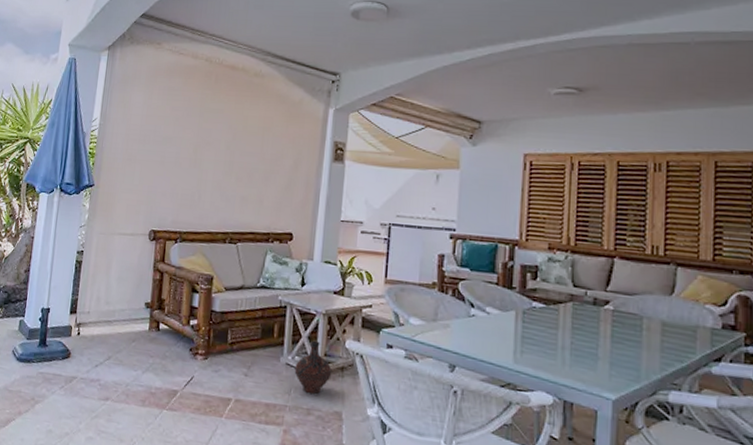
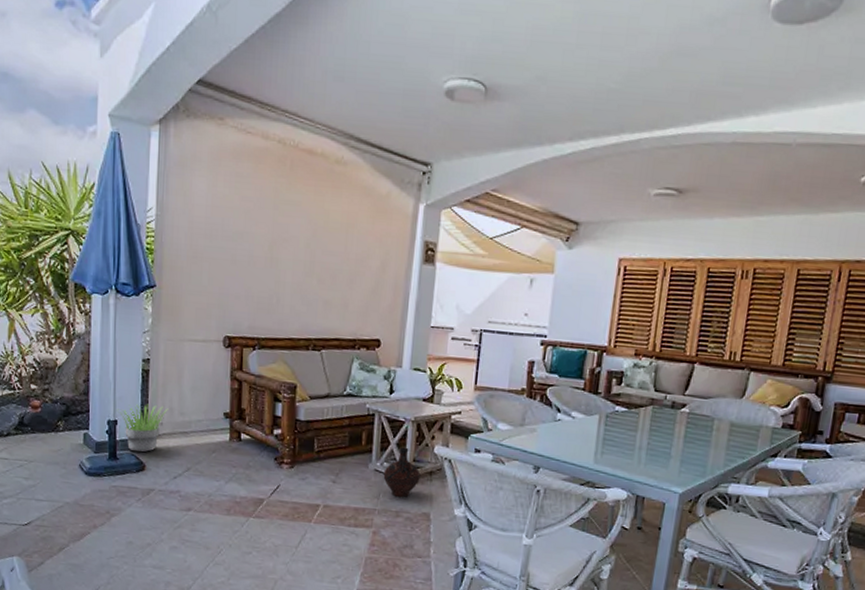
potted plant: none [50,293,96,340] -> present [116,404,168,453]

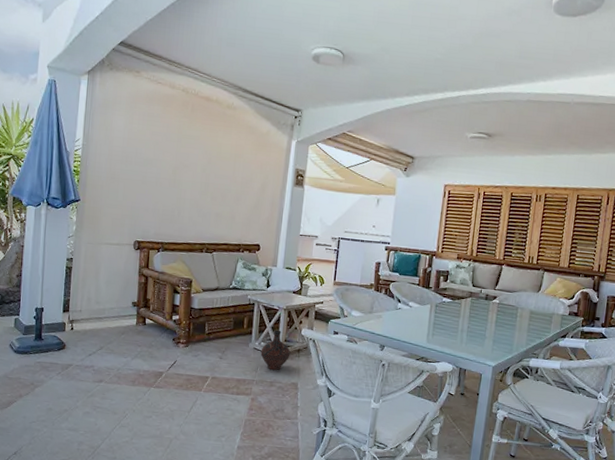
potted plant: present [116,404,168,453] -> none [43,294,87,334]

